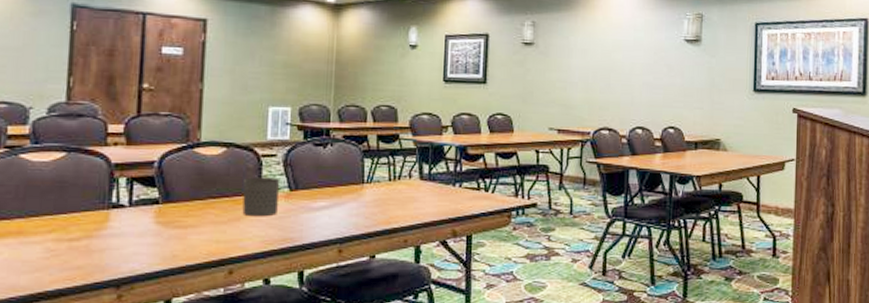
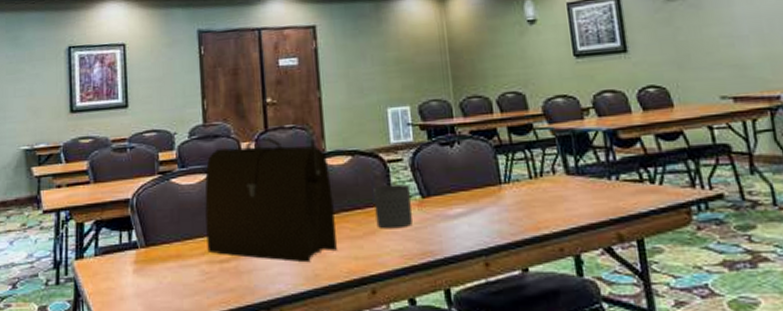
briefcase: none [55,122,202,244] -> present [205,138,337,263]

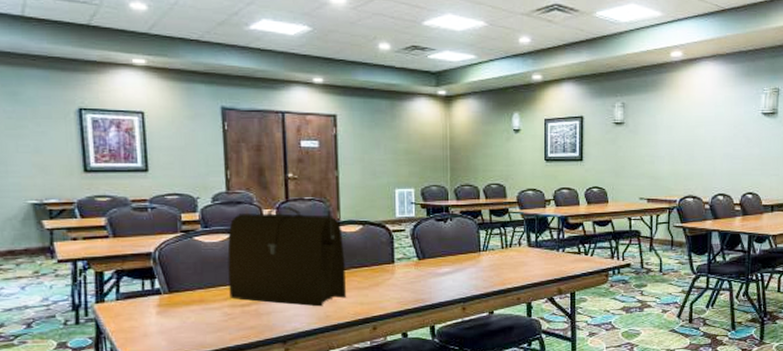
mug: present [373,184,412,229] -> none [379,249,409,282]

